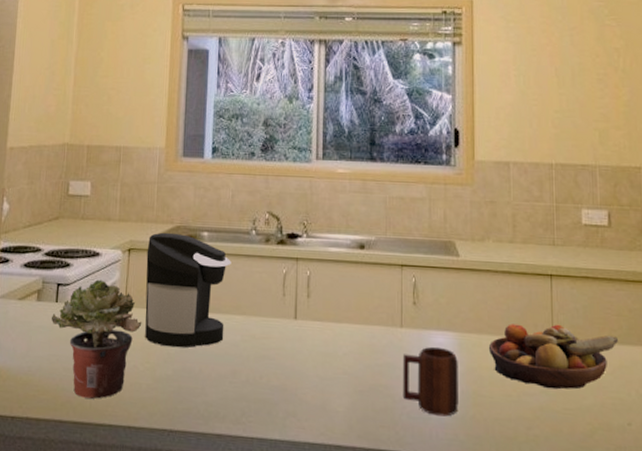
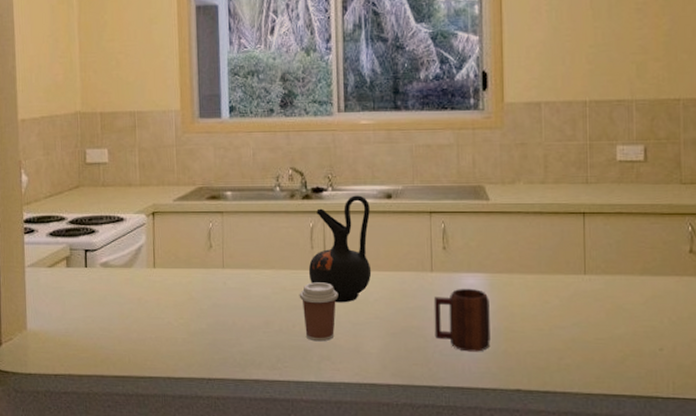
potted plant: present [51,279,142,399] -> none [82,244,173,354]
coffee maker: present [145,232,231,348] -> none [171,194,257,303]
coffee cup: none [268,331,308,396] -> present [299,282,339,342]
ceramic jug: none [279,243,343,356] -> present [308,195,372,303]
fruit bowl: present [488,324,618,390] -> none [519,260,651,321]

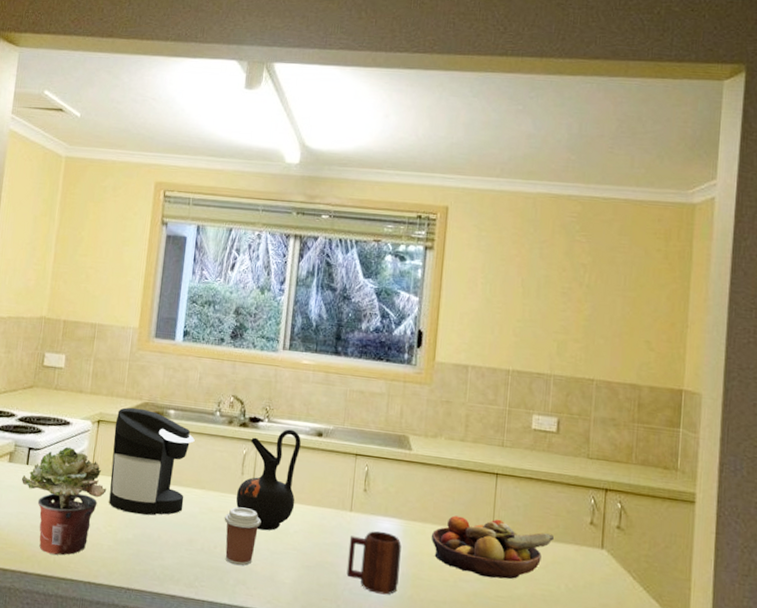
potted plant: none [82,244,173,354] -> present [21,446,107,556]
coffee maker: none [171,194,257,303] -> present [109,407,195,516]
fruit bowl: none [519,260,651,321] -> present [431,515,554,579]

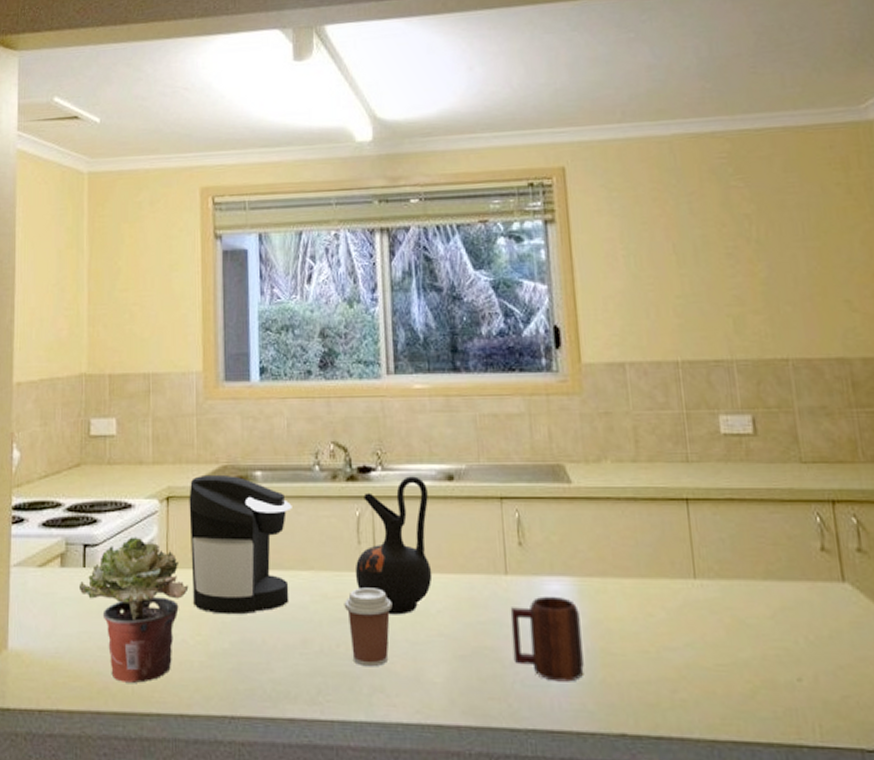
fruit bowl: present [431,515,554,579] -> none [615,559,777,641]

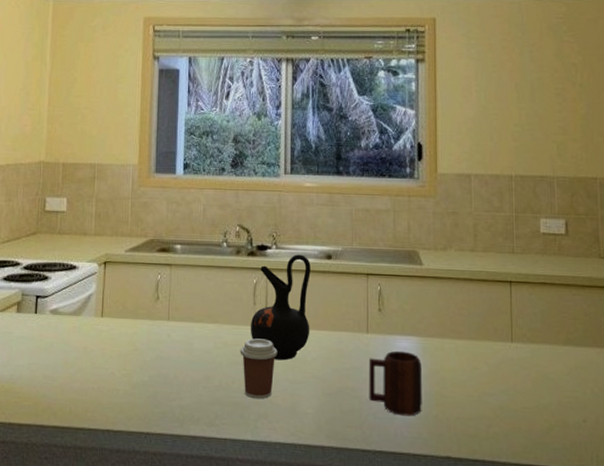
potted plant: present [78,537,189,683] -> none [30,291,119,405]
coffee maker: present [189,474,292,615] -> none [121,245,204,356]

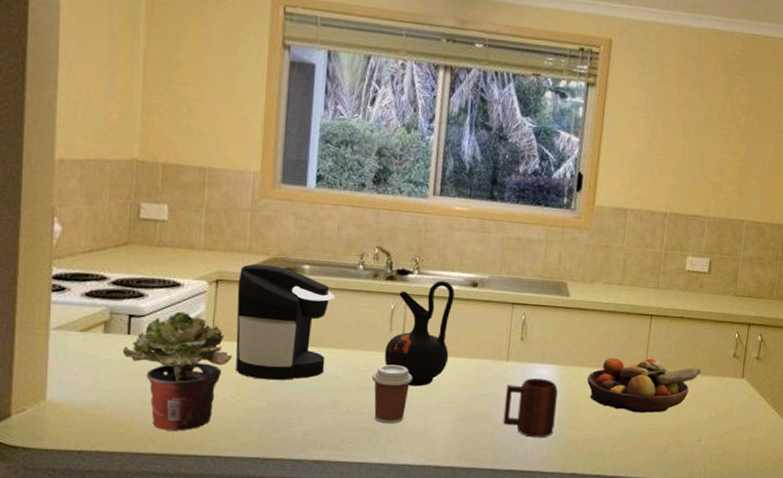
potted plant: none [30,291,119,405] -> present [122,311,232,431]
coffee maker: none [121,245,204,356] -> present [236,263,335,381]
fruit bowl: none [450,328,574,390] -> present [586,358,701,413]

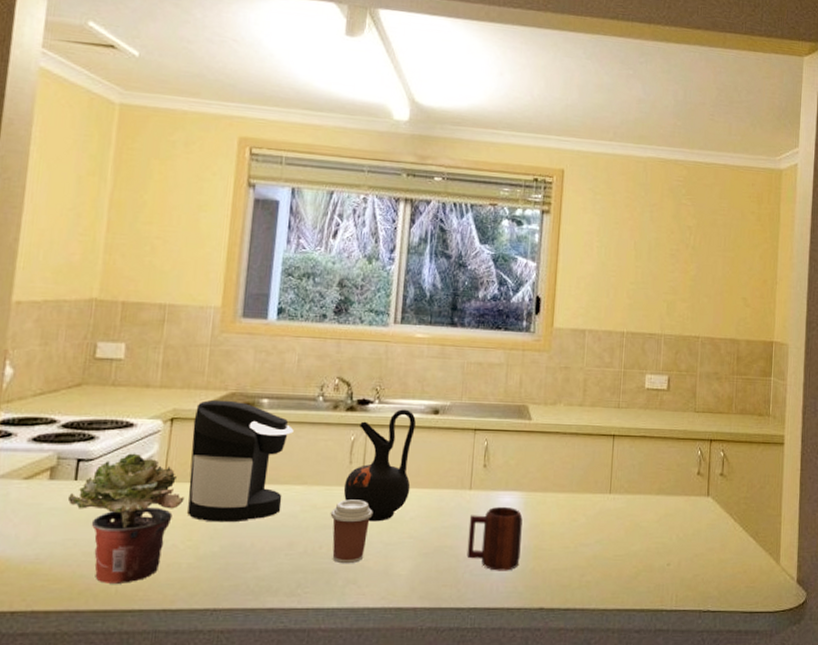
fruit bowl: present [586,358,701,413] -> none [551,480,666,539]

